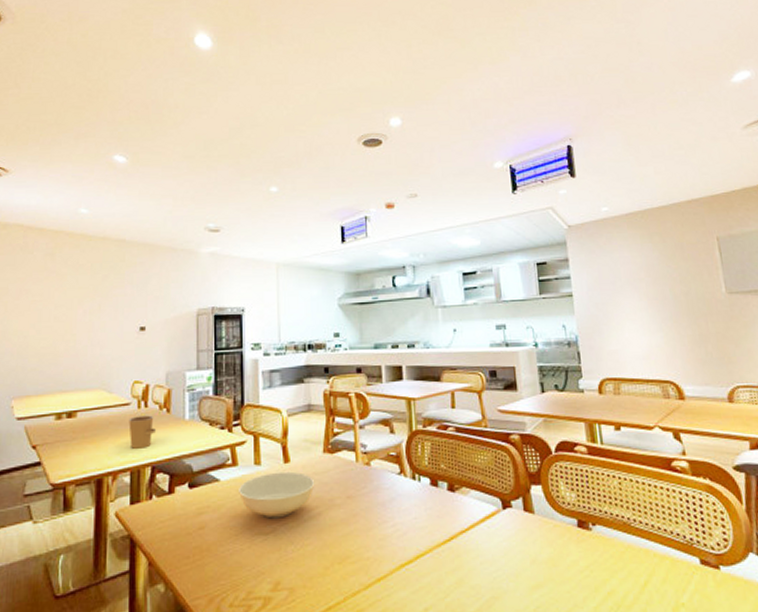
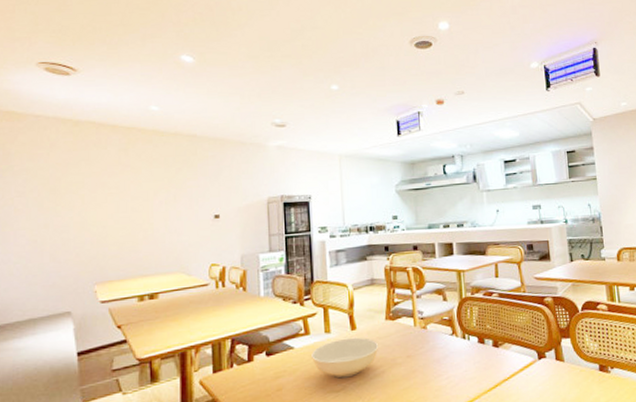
cup: present [128,415,156,450] -> none [208,294,233,325]

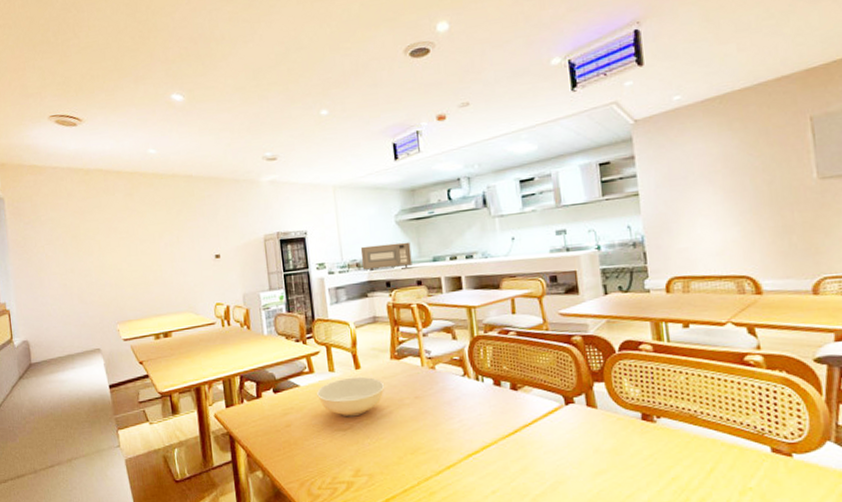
microwave: none [362,210,410,235] -> present [360,242,413,271]

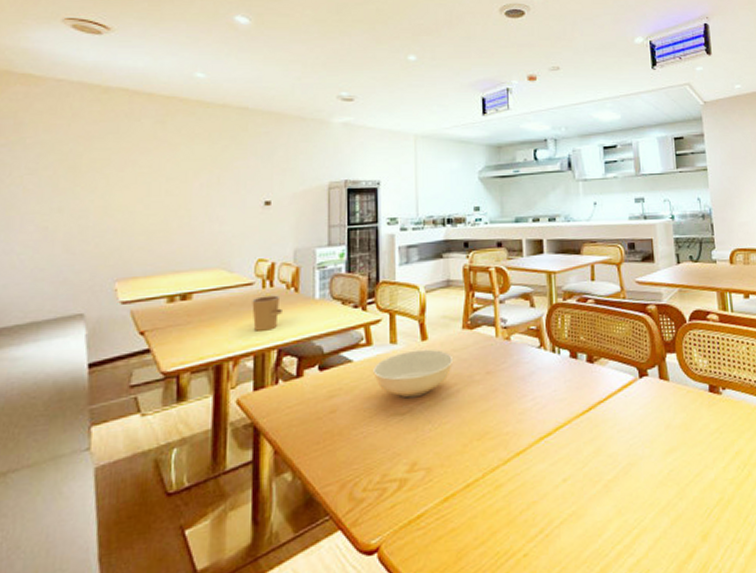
cup: none [216,332,240,363] -> present [252,295,282,333]
microwave: present [360,242,413,271] -> none [438,200,494,229]

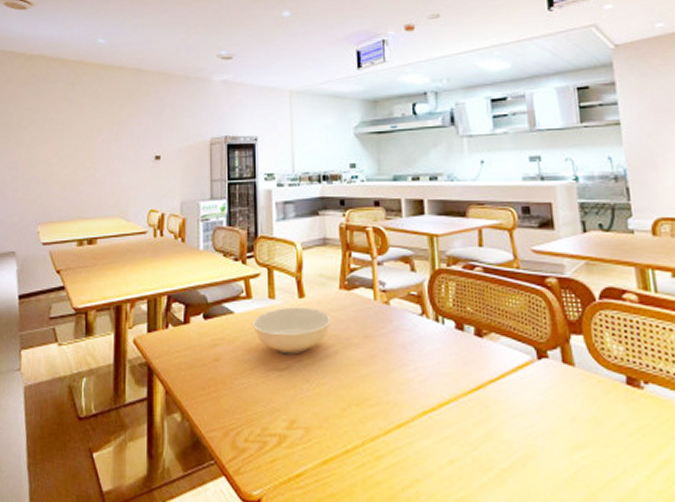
cup: present [252,295,282,333] -> none [145,244,171,279]

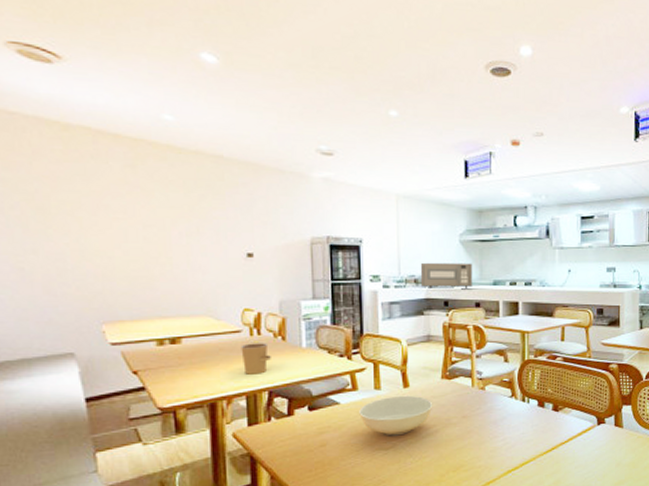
cup: none [145,244,171,279] -> present [241,343,271,376]
microwave: none [314,157,370,186] -> present [420,262,473,288]

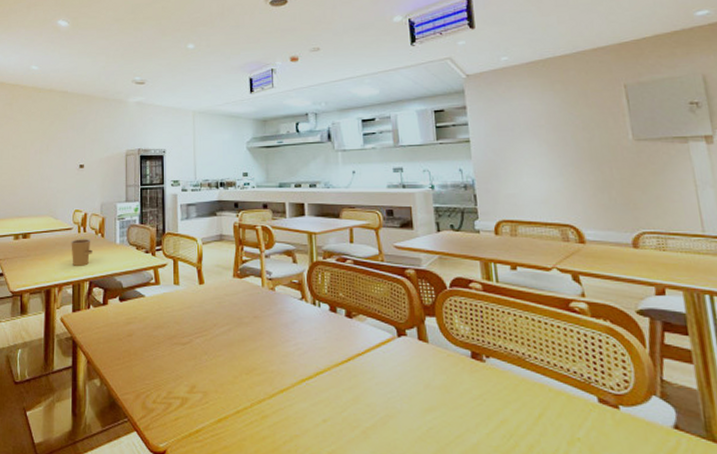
bowl: present [359,395,433,436] -> none [161,291,226,332]
microwave: present [420,262,473,288] -> none [213,167,260,191]

